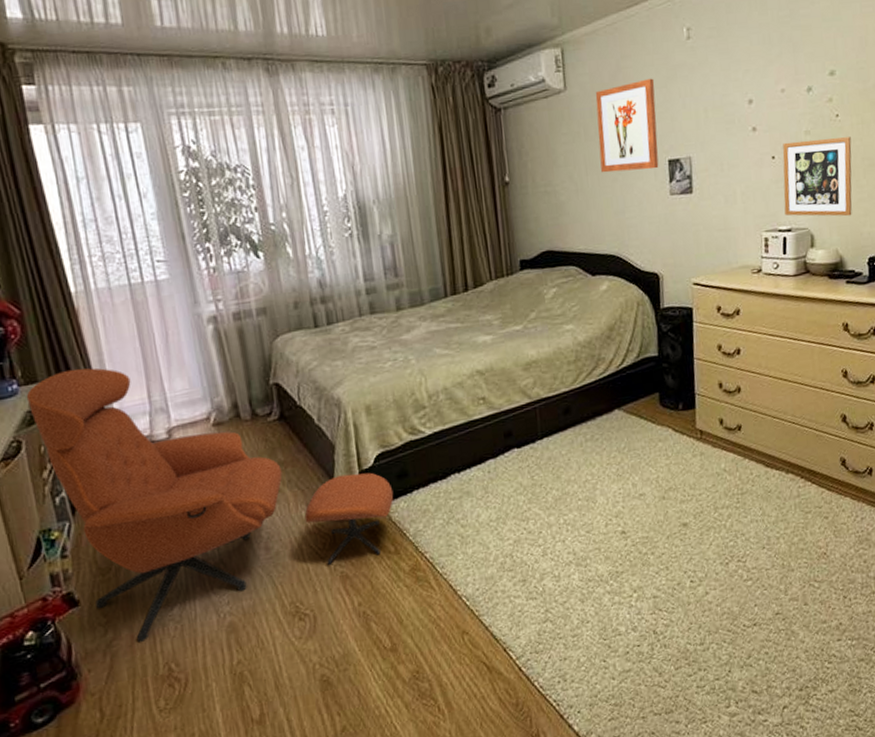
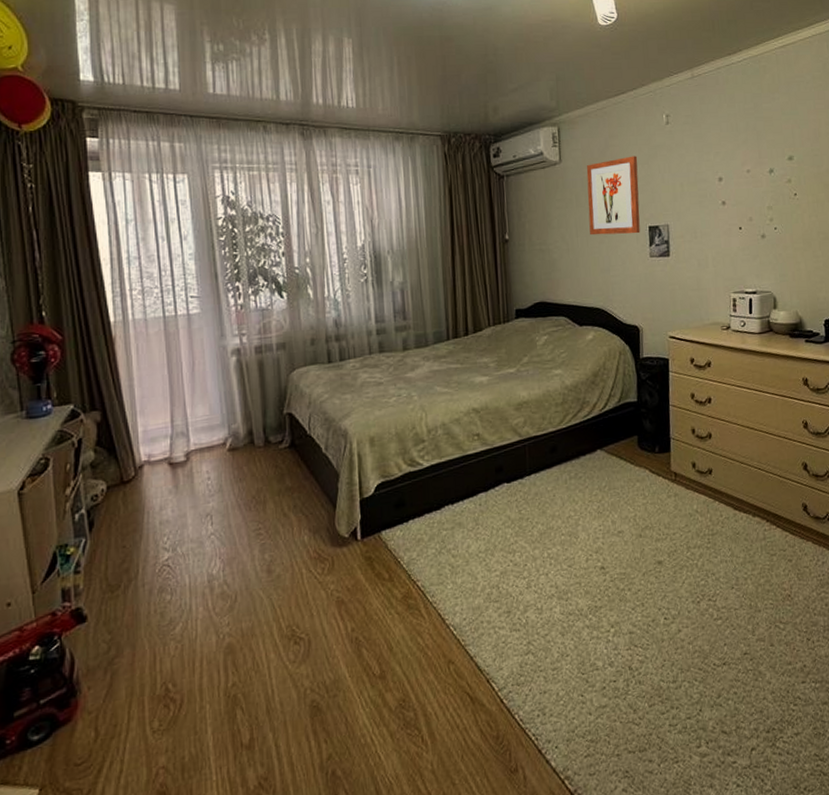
armchair: present [26,368,394,643] -> none [58,392,391,662]
picture frame: present [782,137,852,217] -> none [748,213,810,283]

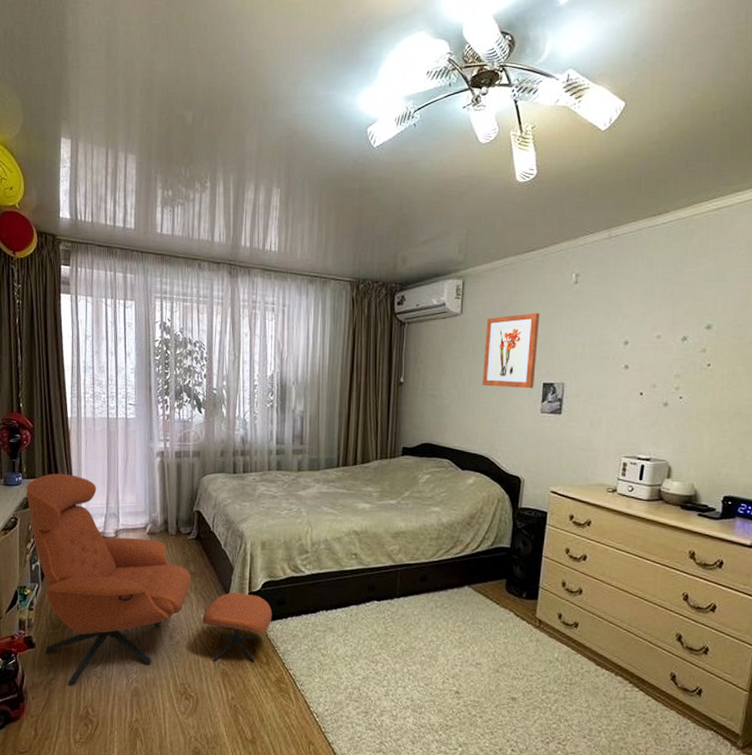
armchair: none [58,392,391,662] -> present [26,473,273,687]

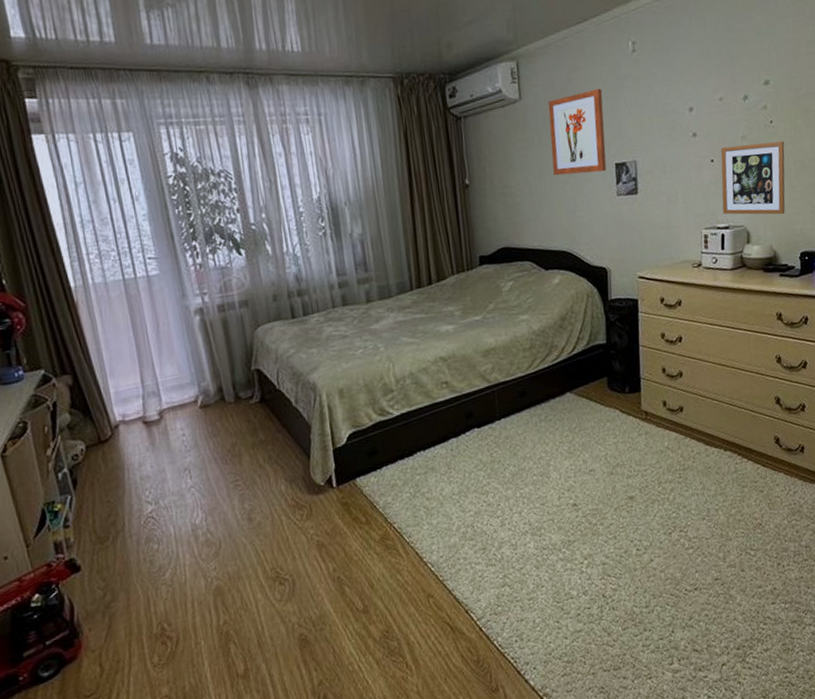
armchair: present [26,473,273,687] -> none [31,355,365,605]
picture frame: none [646,382,720,456] -> present [721,141,785,215]

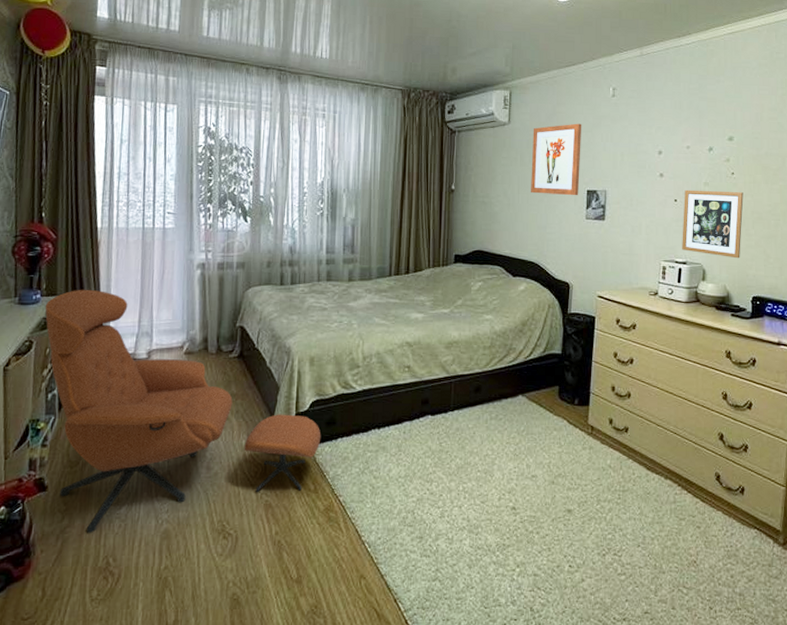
armchair: none [31,355,365,605] -> present [45,289,321,534]

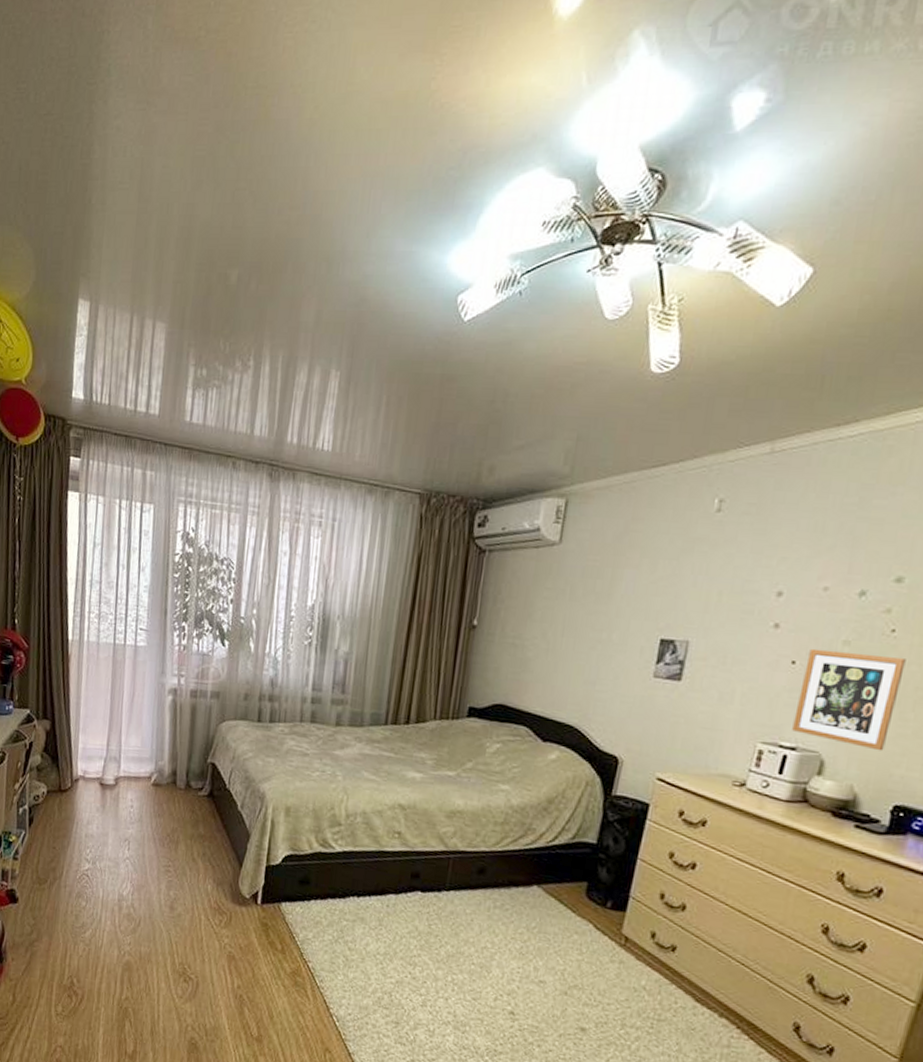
armchair: present [45,289,321,534] -> none [17,704,293,952]
wall art: present [531,123,582,196] -> none [579,547,666,646]

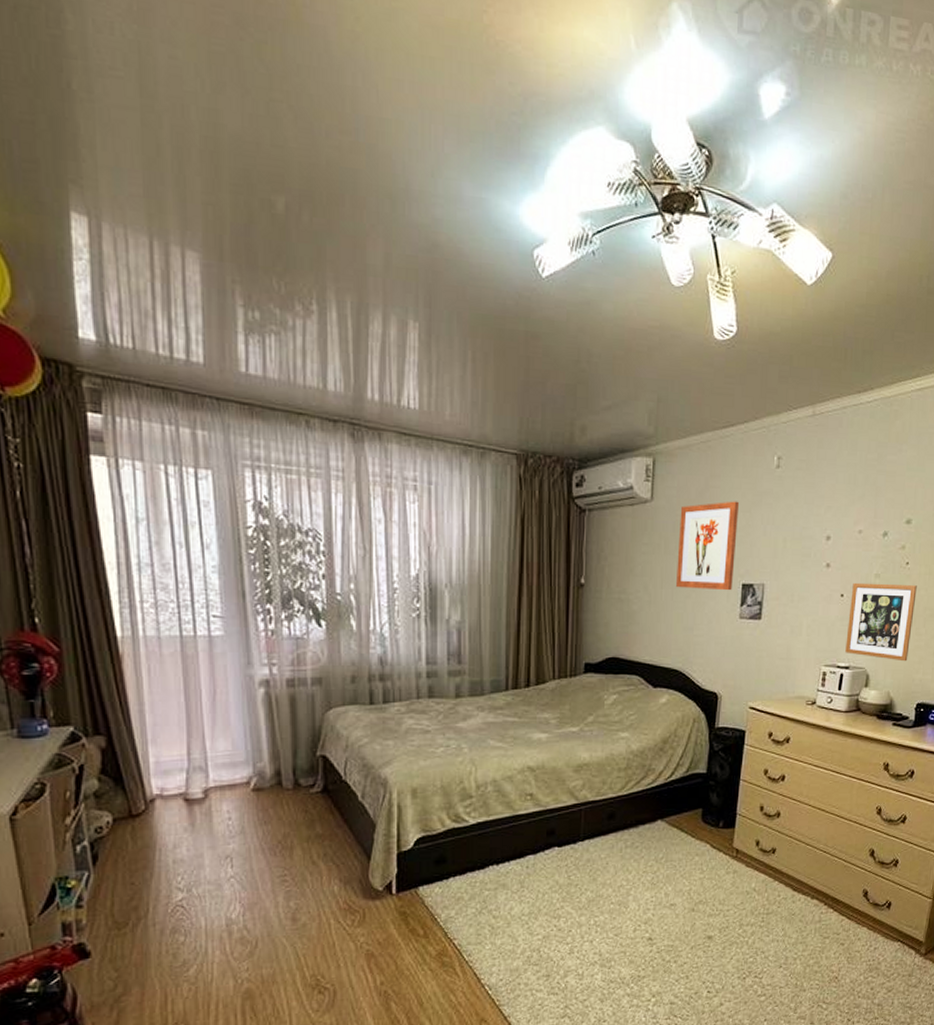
wall art: none [579,547,666,646] -> present [676,501,740,591]

